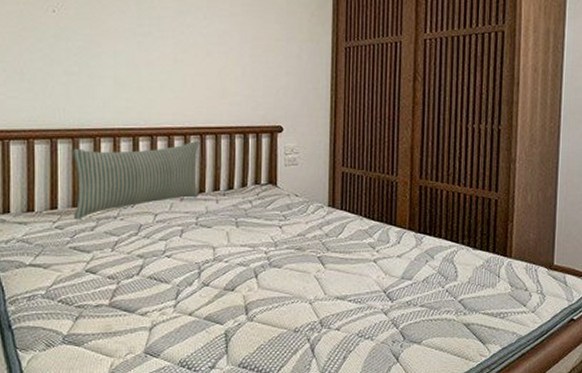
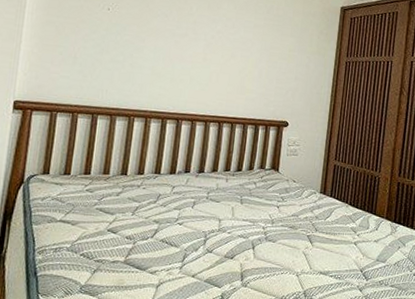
pillow: present [73,140,200,220] -> none [103,124,218,186]

